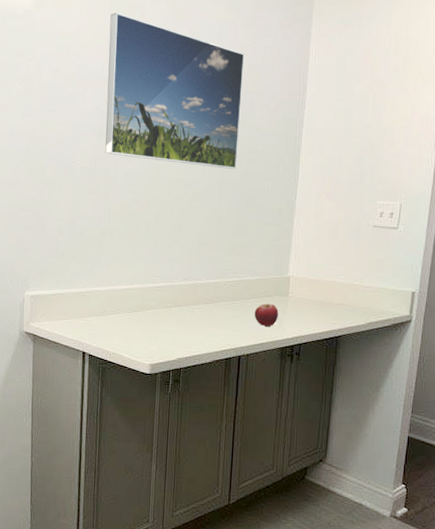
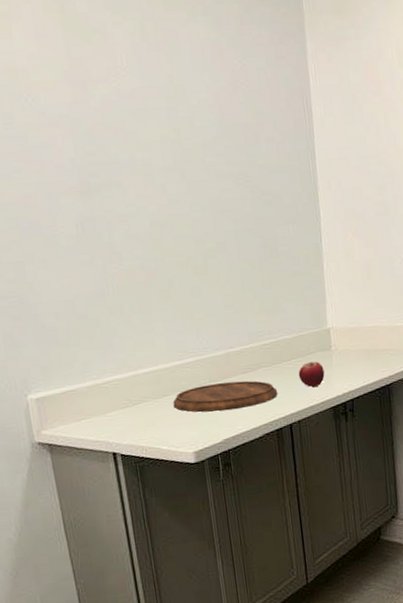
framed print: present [105,12,245,169] -> none [65,38,251,217]
cutting board: none [140,308,233,334] -> present [173,380,278,412]

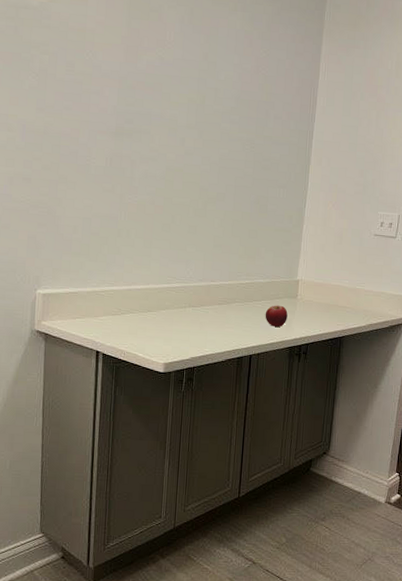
cutting board: present [173,380,278,412] -> none [155,308,245,334]

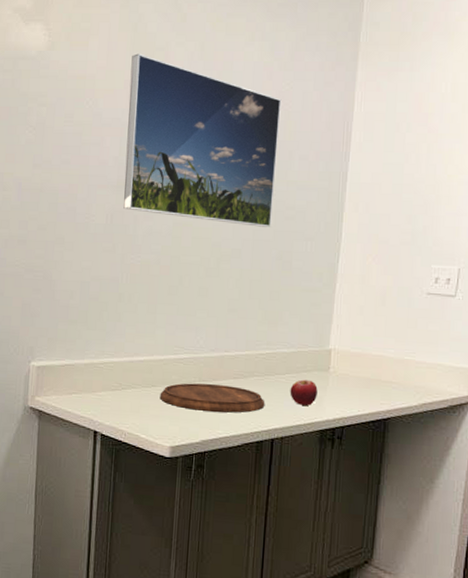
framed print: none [121,13,260,175] -> present [123,53,282,227]
cutting board: none [155,308,245,334] -> present [159,383,265,413]

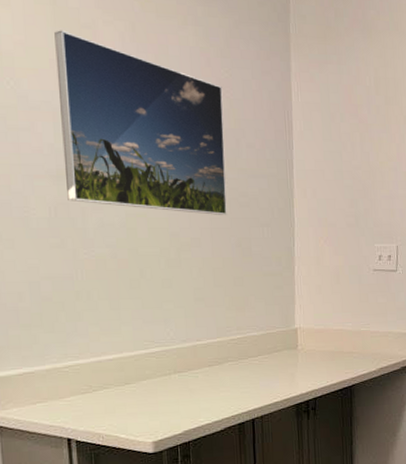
cutting board: present [159,383,265,413] -> none [135,373,242,402]
fruit: present [289,379,318,406] -> none [264,359,290,384]

